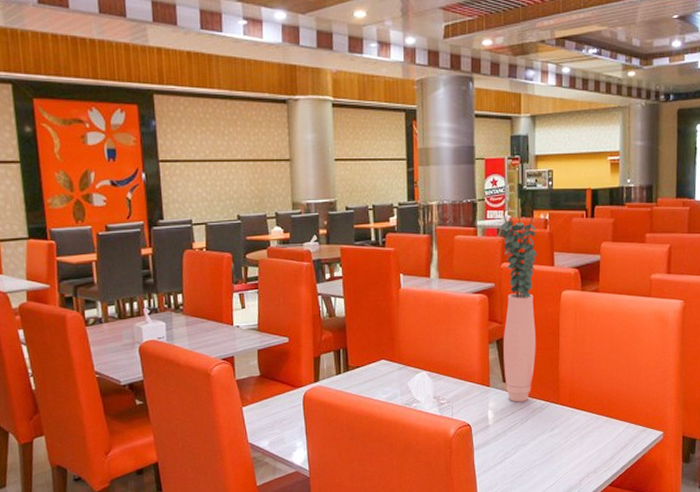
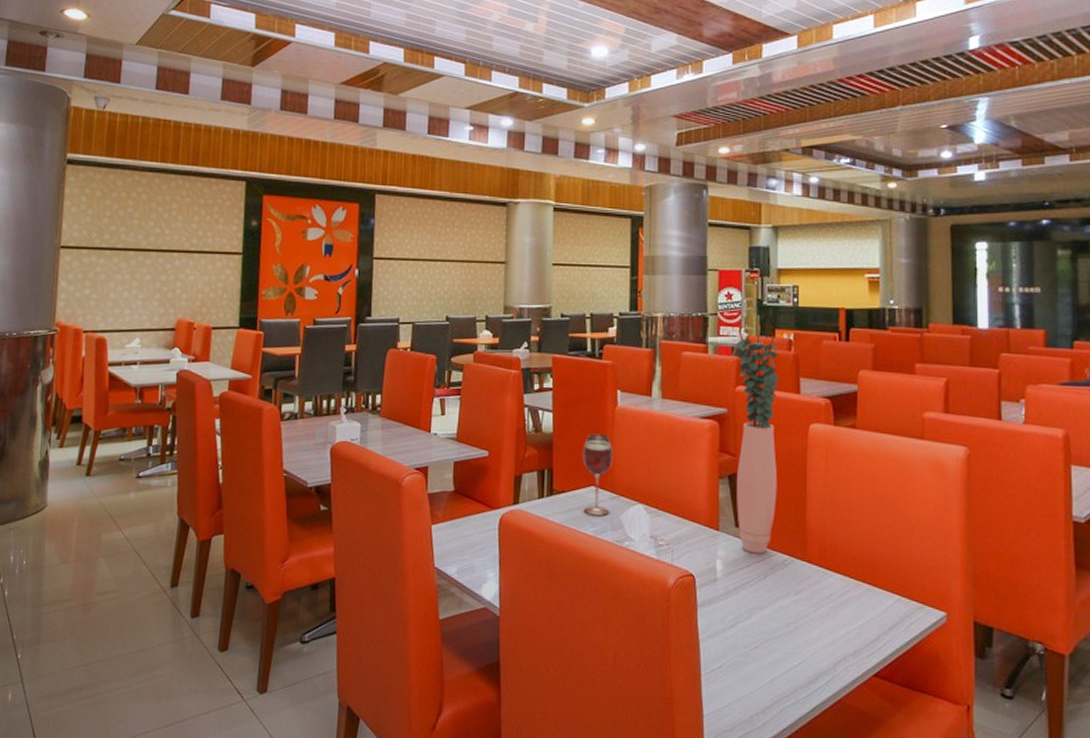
wineglass: none [372,314,400,385] -> present [582,433,614,516]

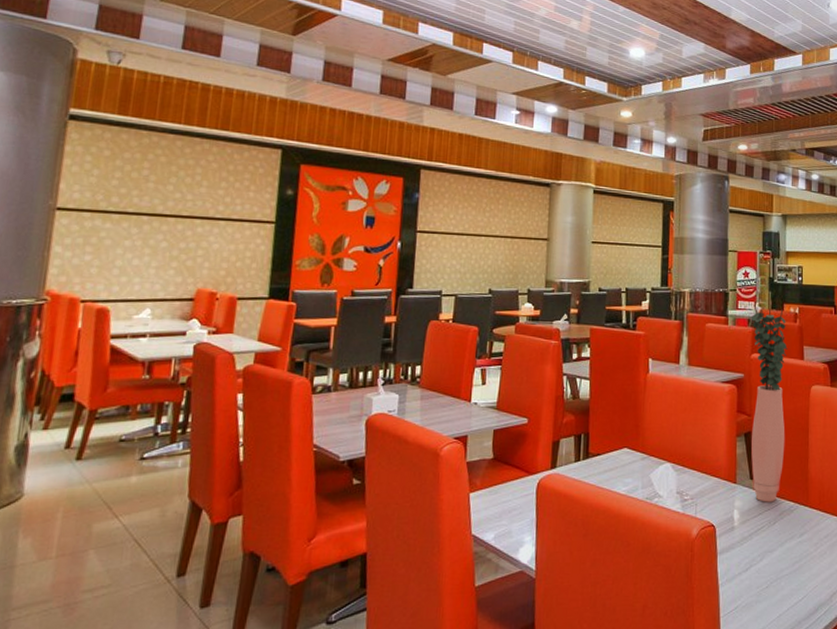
wineglass: present [582,433,614,516] -> none [616,399,645,476]

